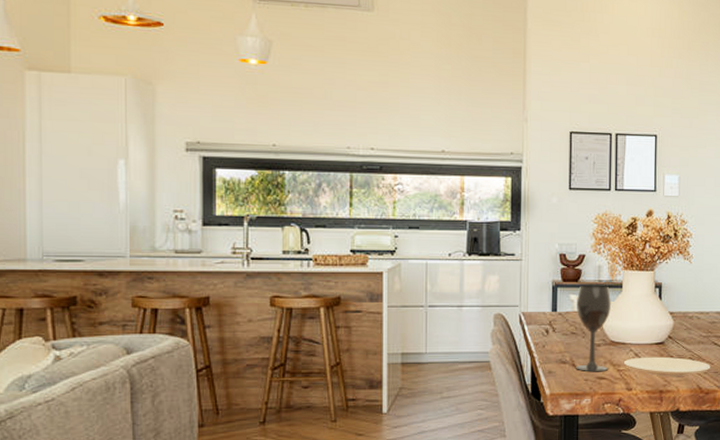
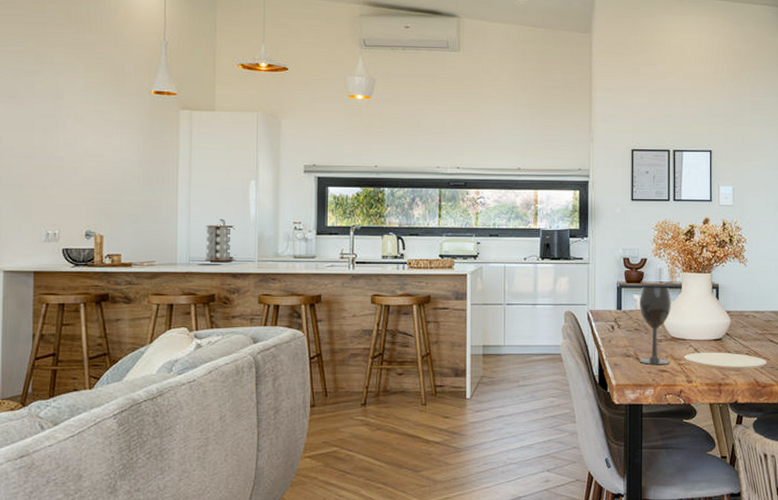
spice rack: none [63,206,102,258] -> present [206,219,236,263]

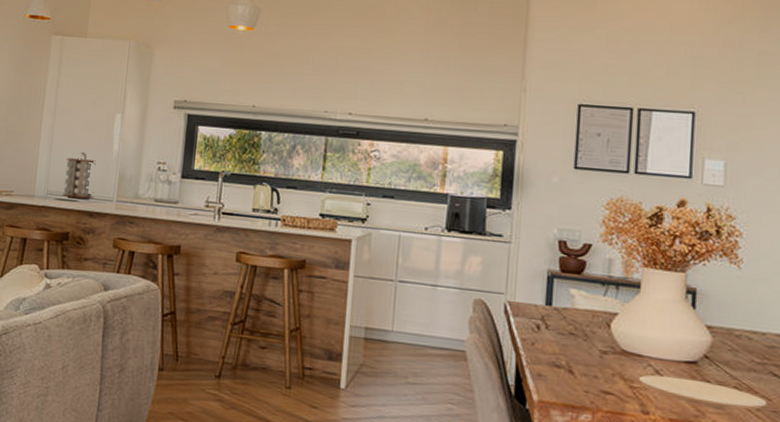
wine glass: present [639,286,672,365] -> none [573,278,625,386]

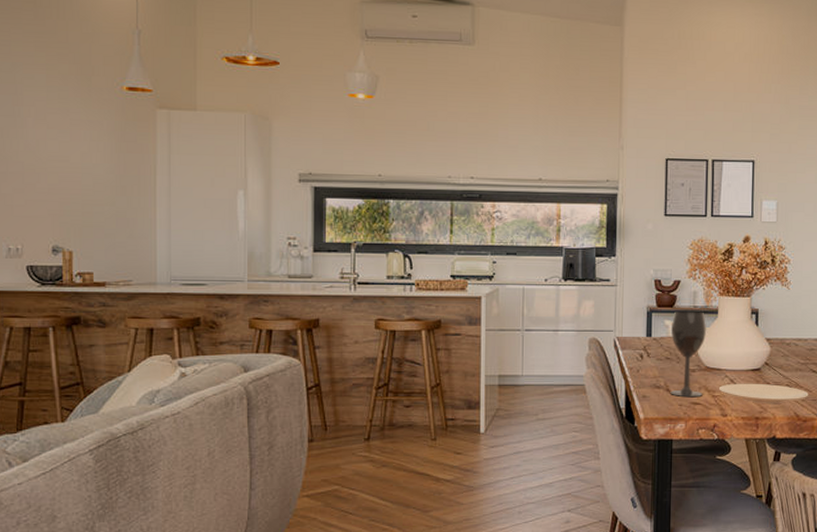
spice rack: present [63,153,96,199] -> none [189,234,223,282]
wine glass: none [573,278,625,386] -> present [670,310,707,398]

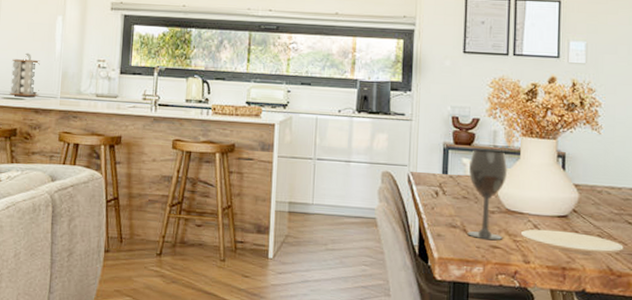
spice rack: none [189,234,223,282] -> present [10,54,40,97]

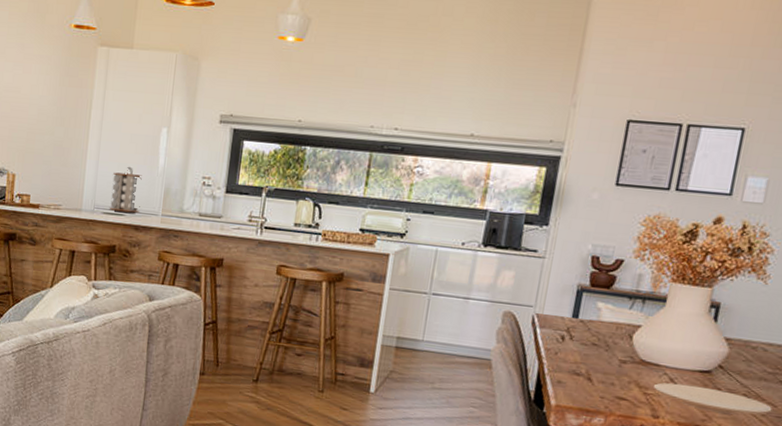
wine glass: present [467,149,508,241] -> none [591,293,650,392]

